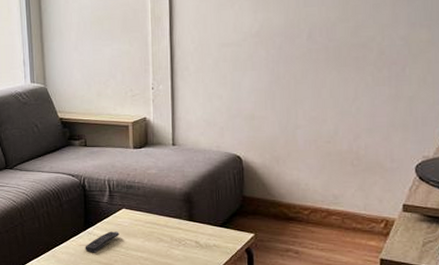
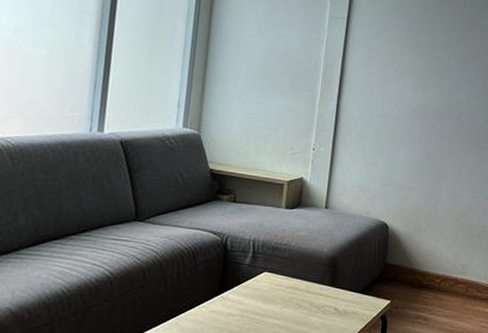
remote control: present [85,231,120,253] -> none [215,296,257,321]

